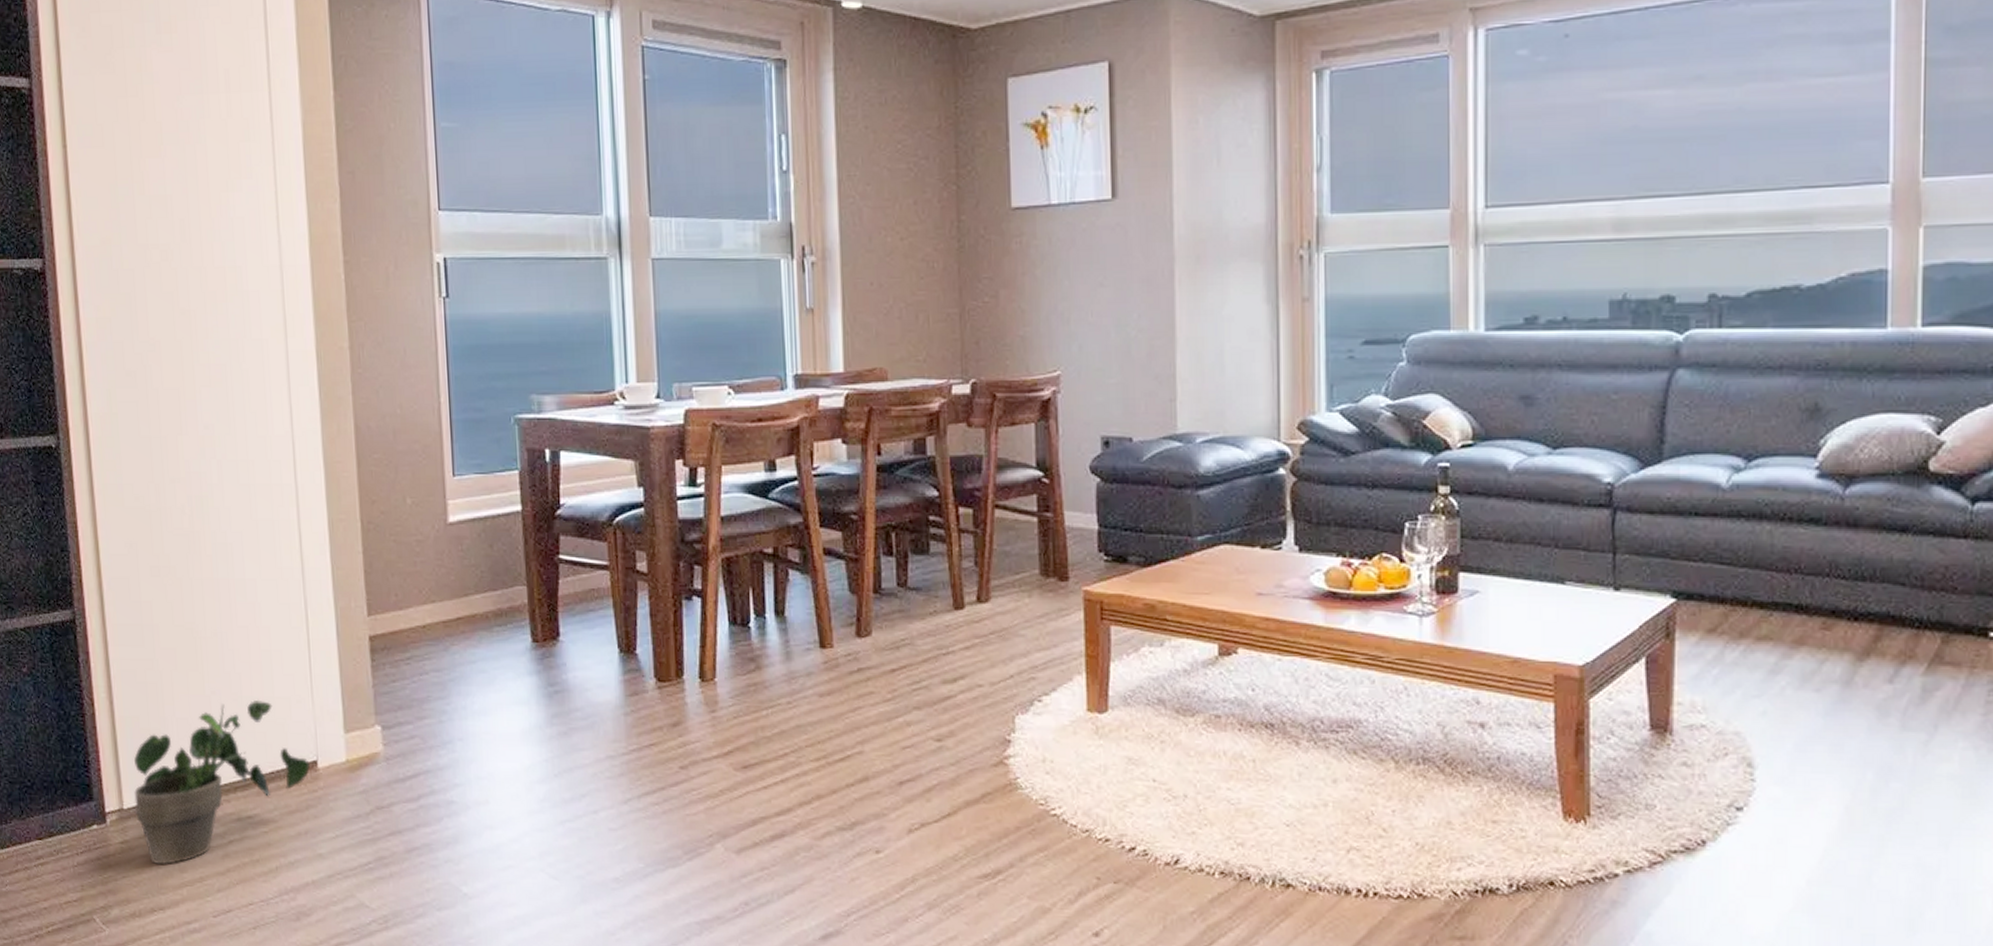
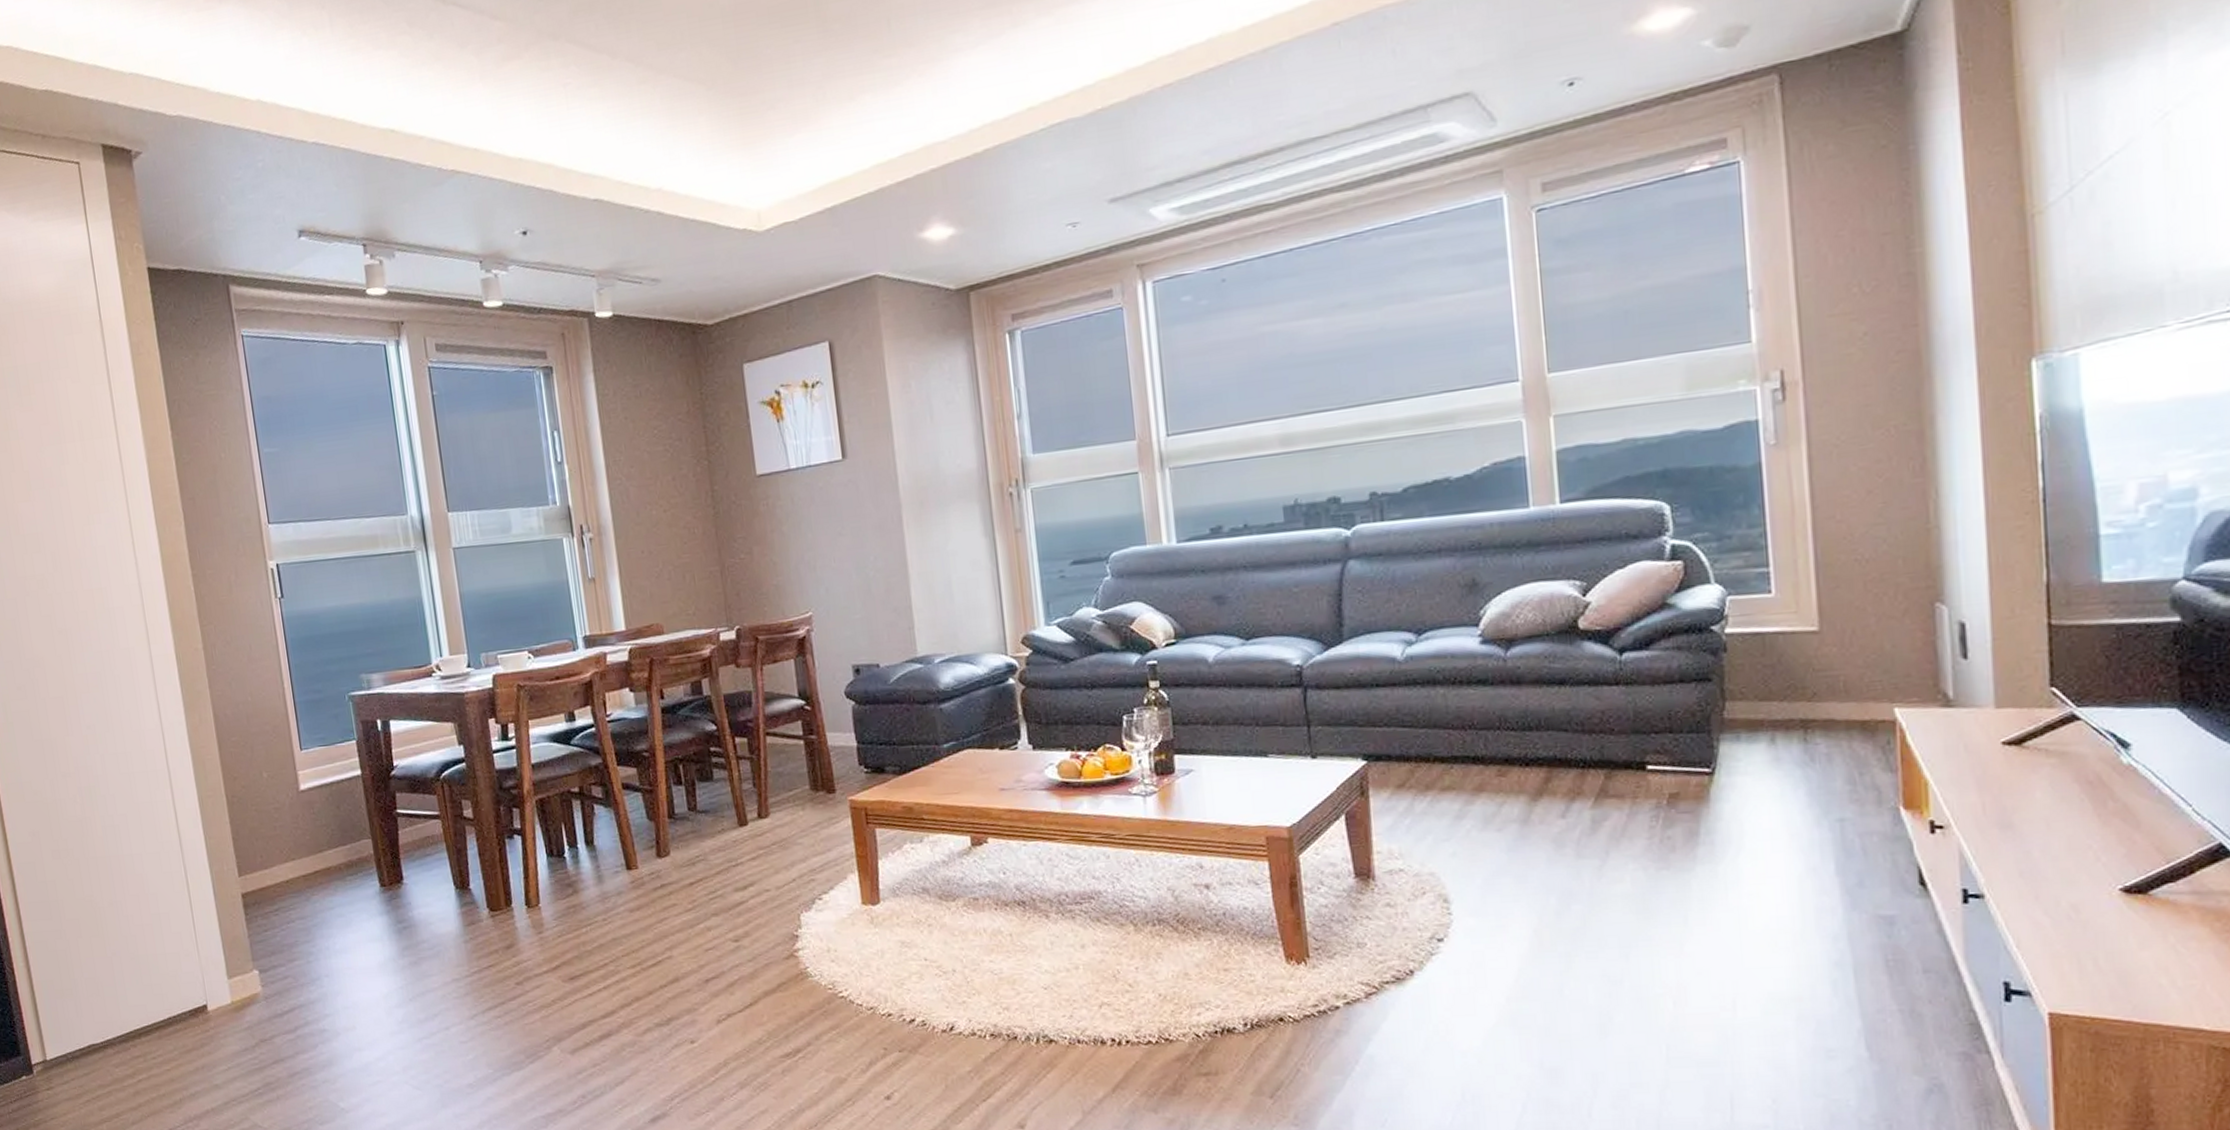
potted plant: present [134,699,310,865] -> none [52,956,201,1106]

